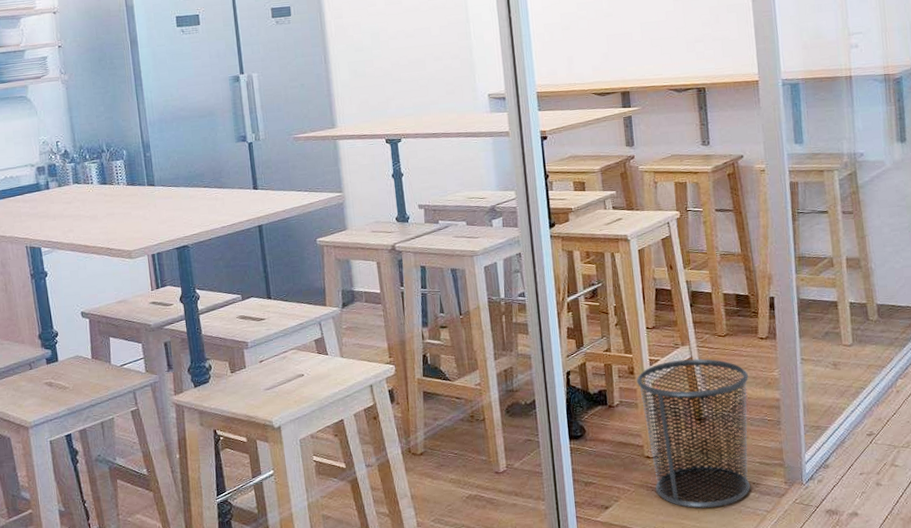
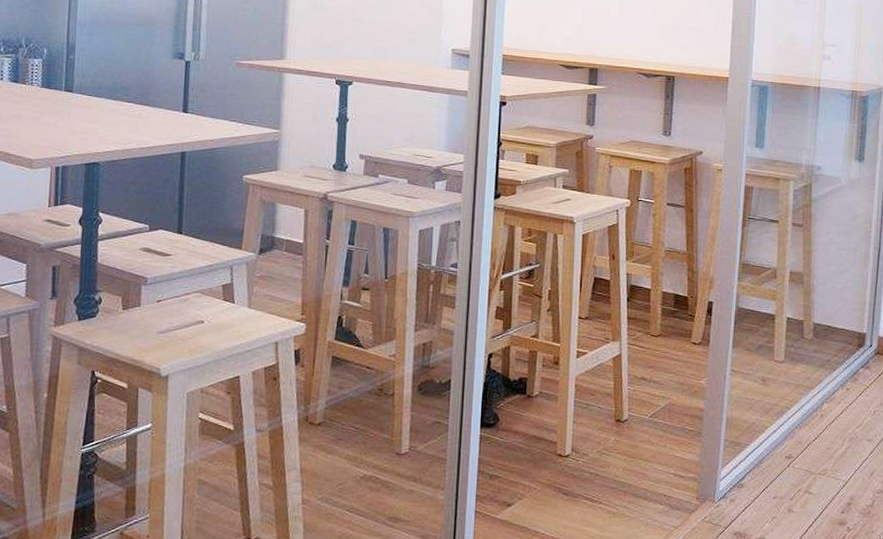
trash can: present [636,358,750,508] -> none [560,356,676,517]

